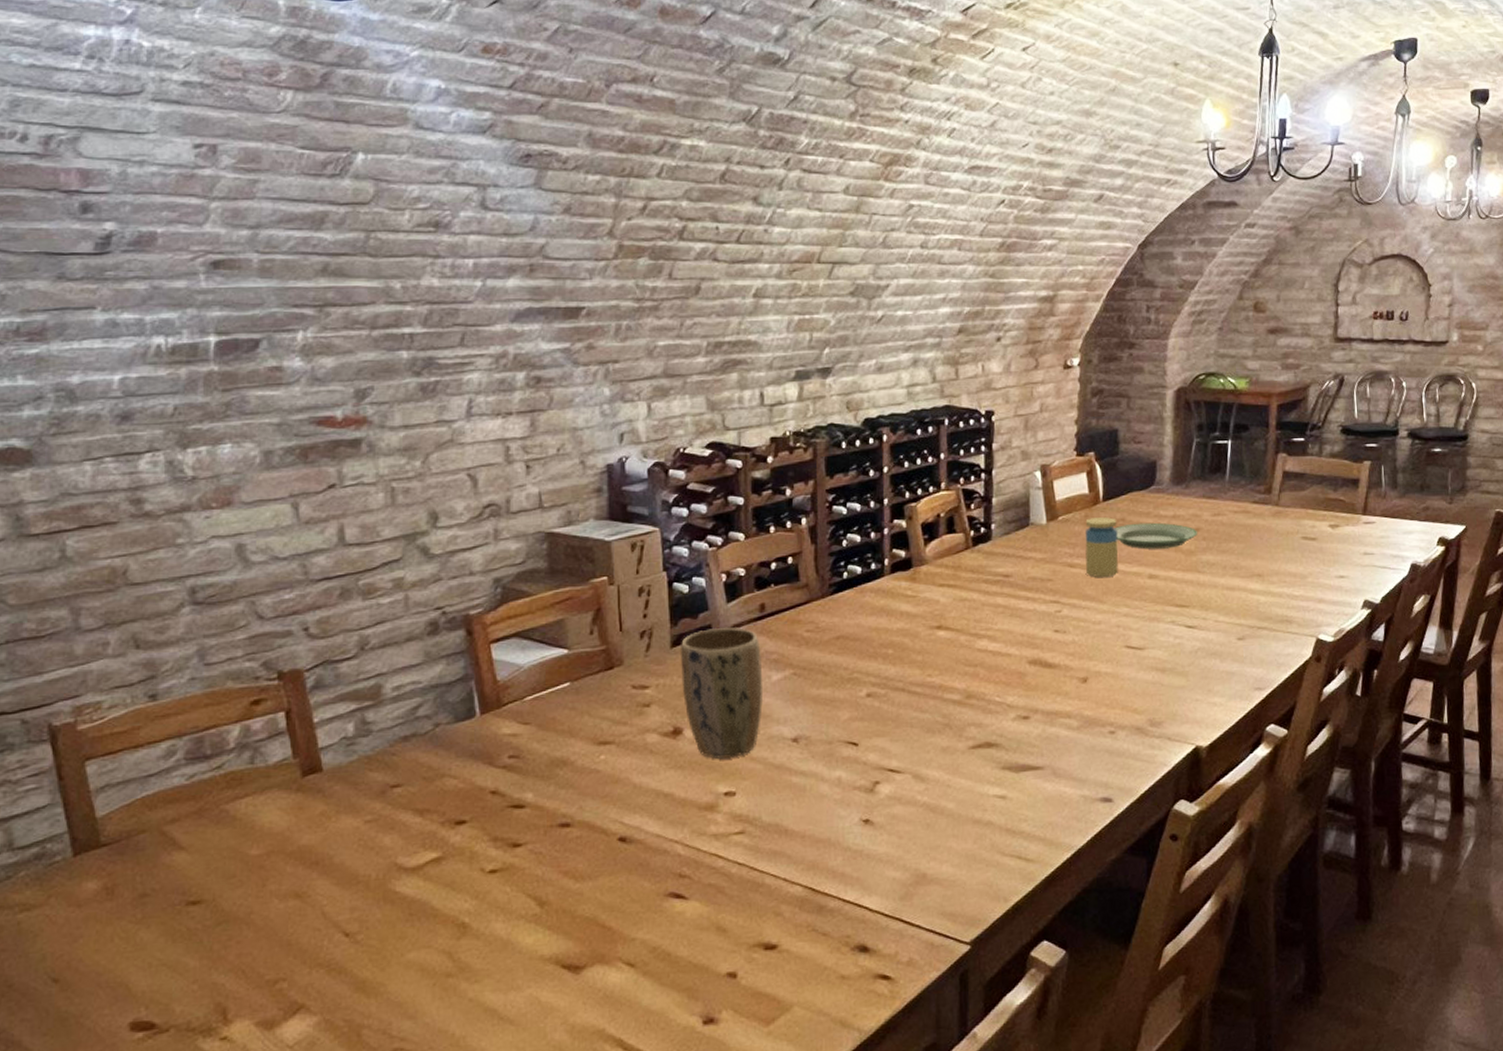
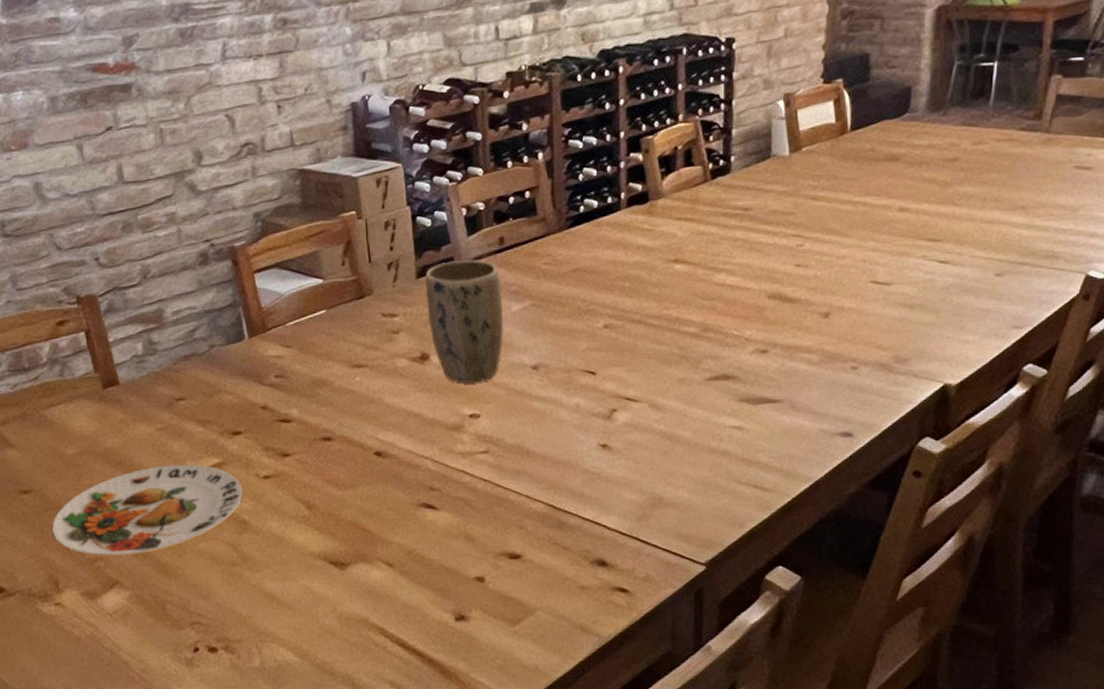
plate: none [225,860,464,976] -> present [52,464,243,556]
jar: present [1085,517,1119,578] -> none [830,148,866,211]
plate: present [1115,522,1197,549] -> none [863,152,955,181]

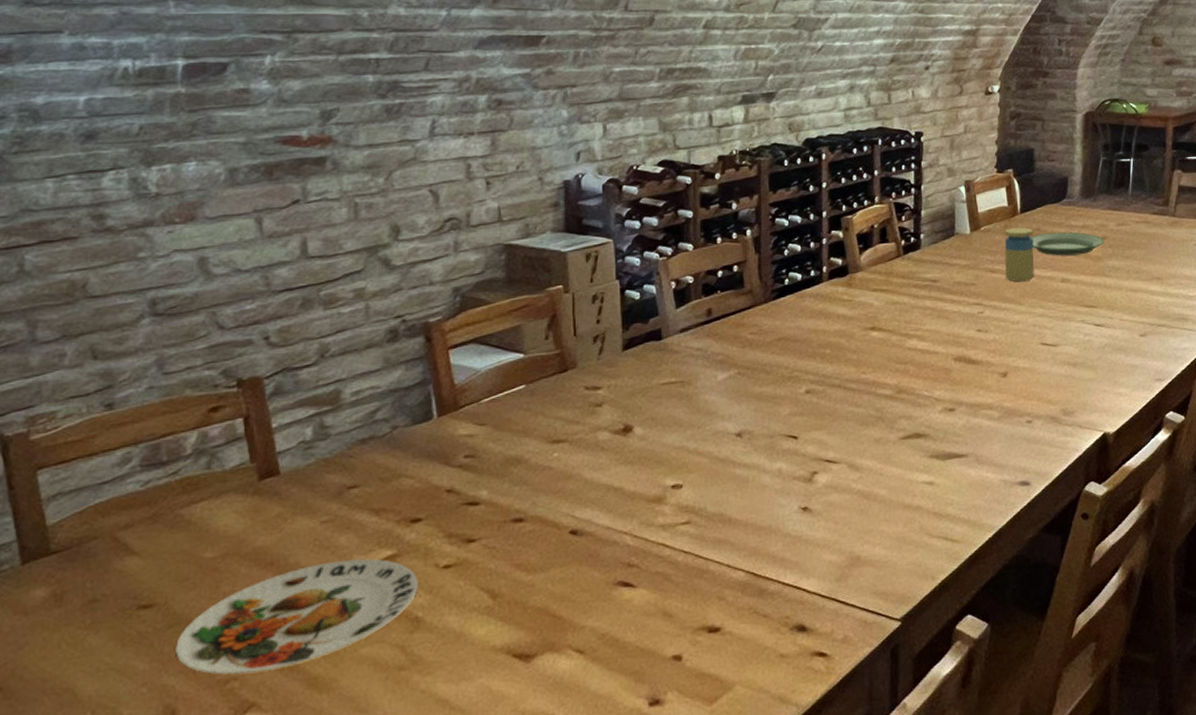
plant pot: present [425,260,504,384] -> none [631,331,709,454]
jar: none [830,148,866,211] -> present [1004,227,1035,282]
plate: none [863,152,955,181] -> present [1031,232,1104,256]

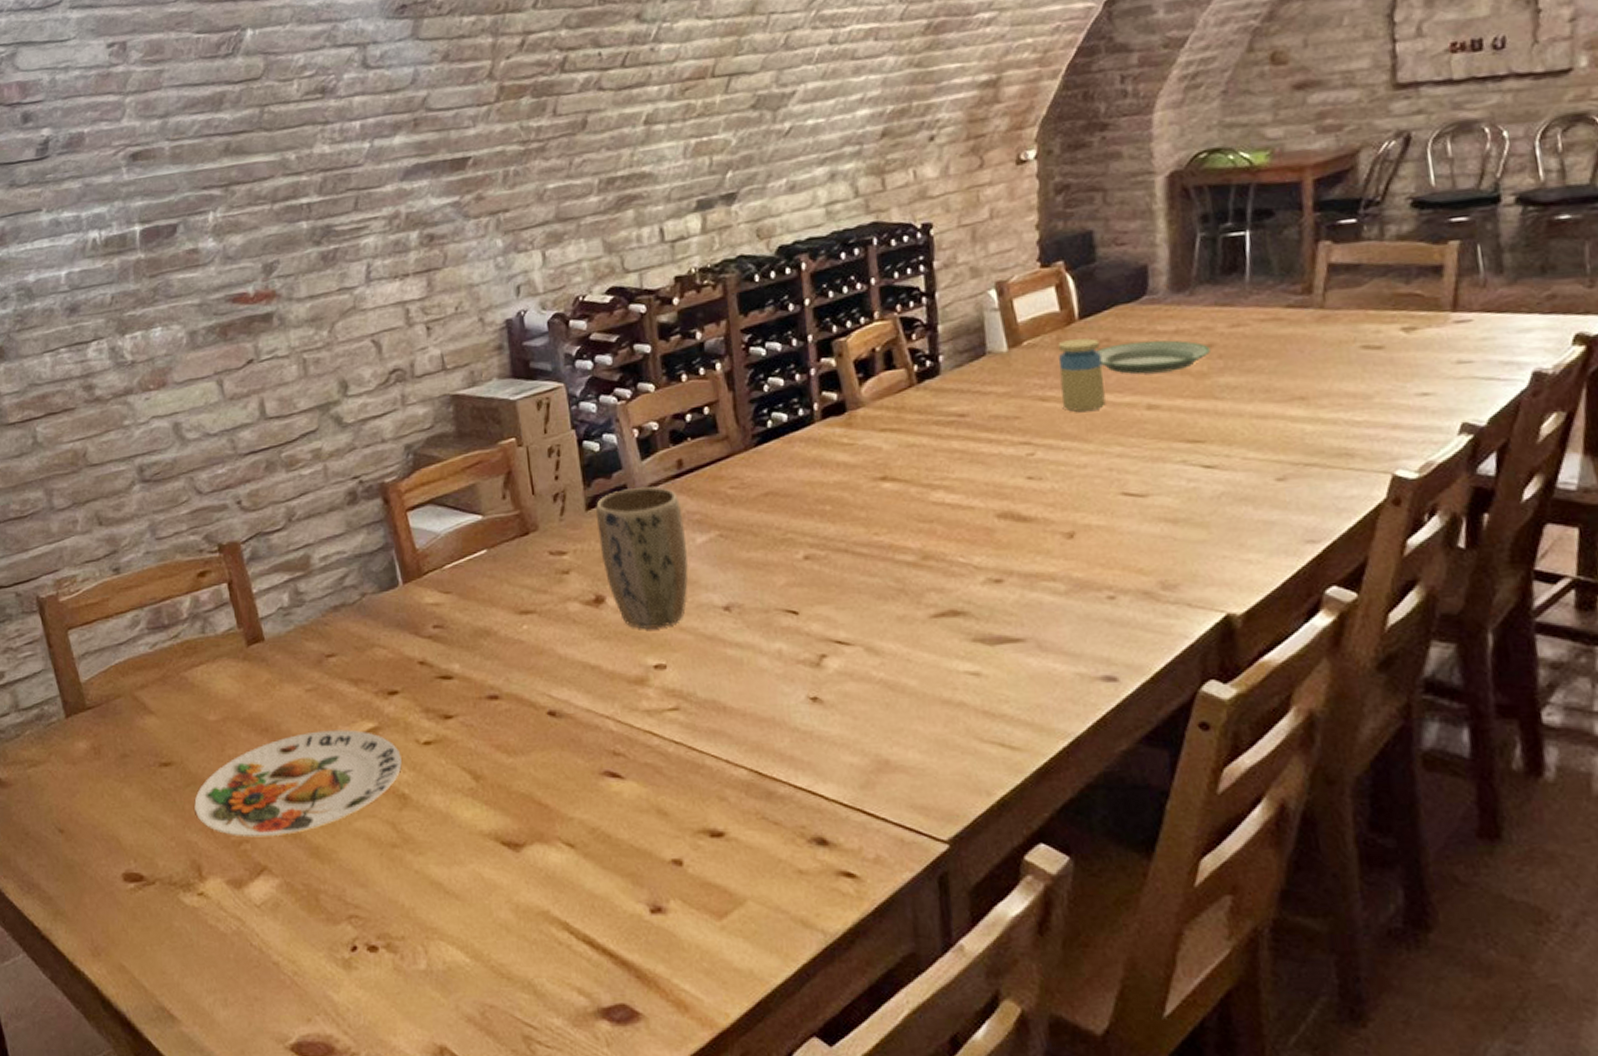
plant pot: none [631,331,709,454] -> present [596,487,688,630]

